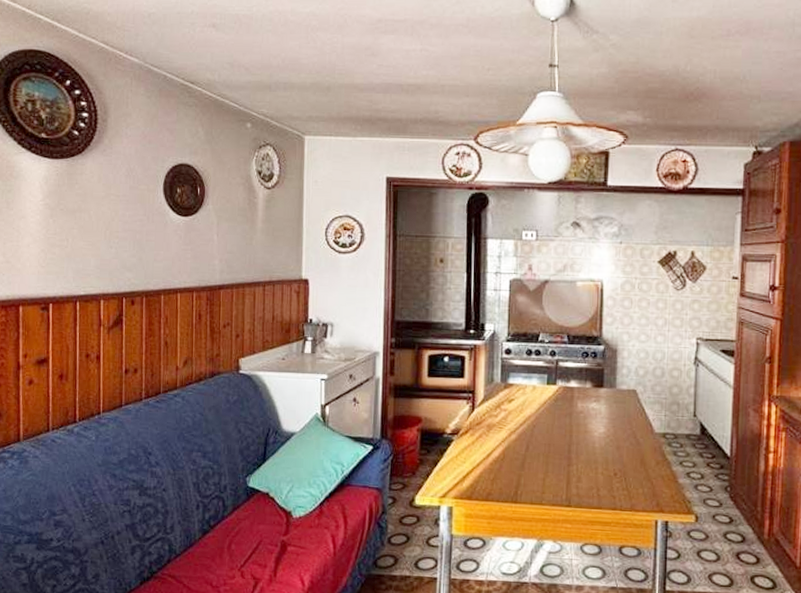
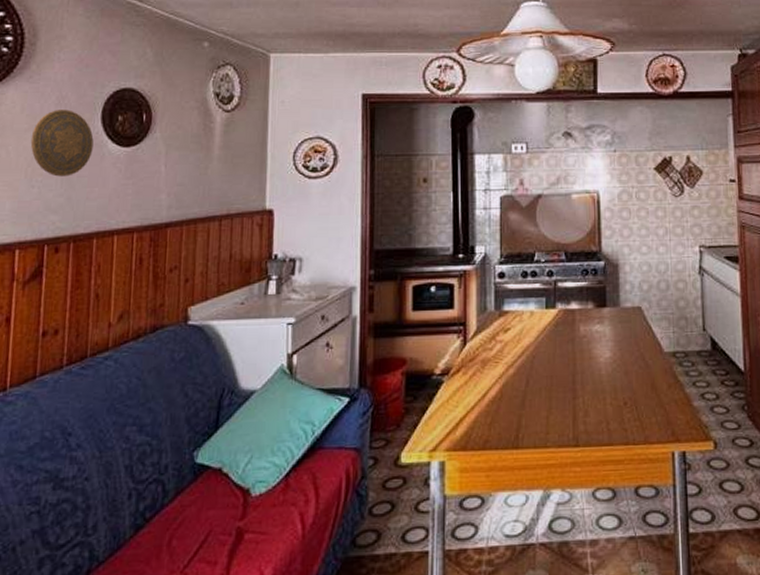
decorative plate: none [107,180,158,240] -> present [30,109,94,177]

